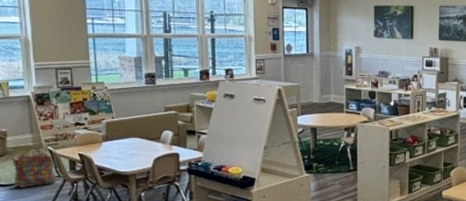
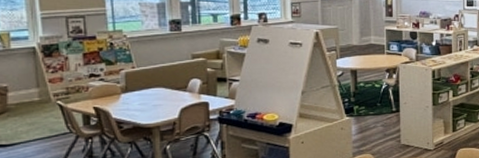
backpack: present [13,146,57,188] -> none [15,101,68,147]

